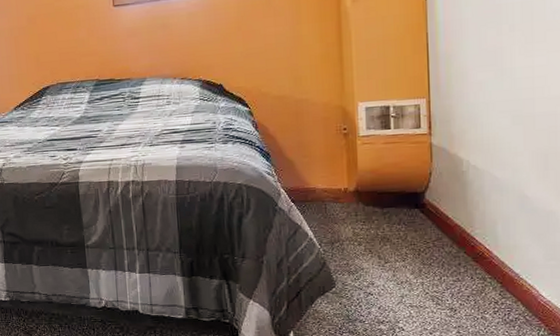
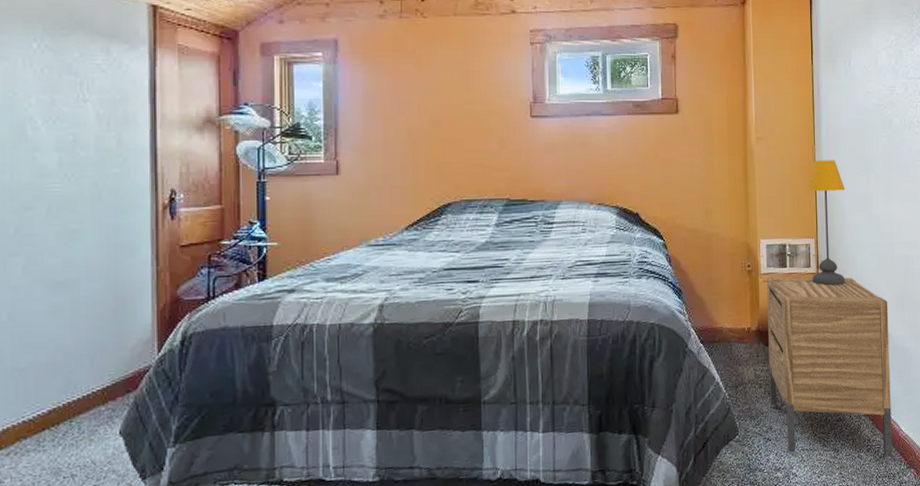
nightstand: none [365,137,529,324] -> present [766,276,893,460]
table lamp: none [415,14,467,146] -> present [806,160,846,285]

